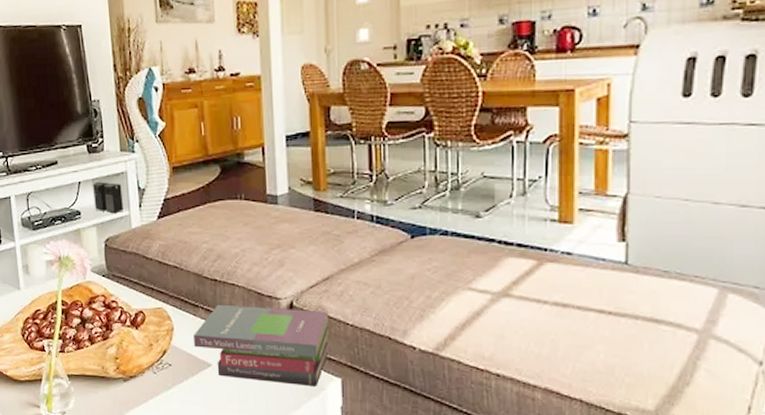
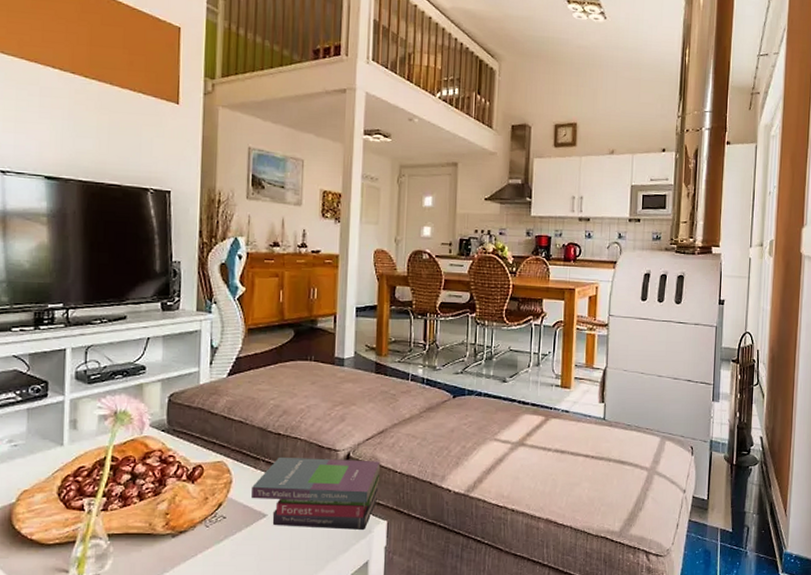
speaker: present [93,181,123,213] -> none [162,338,194,369]

